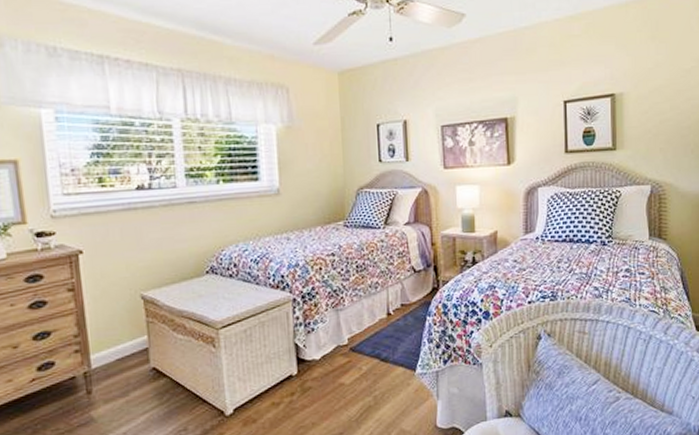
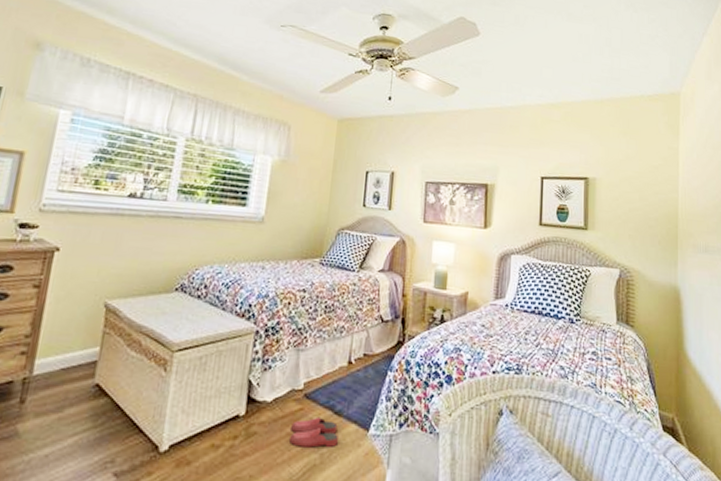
slippers: none [342,365,388,394] -> present [289,416,338,448]

